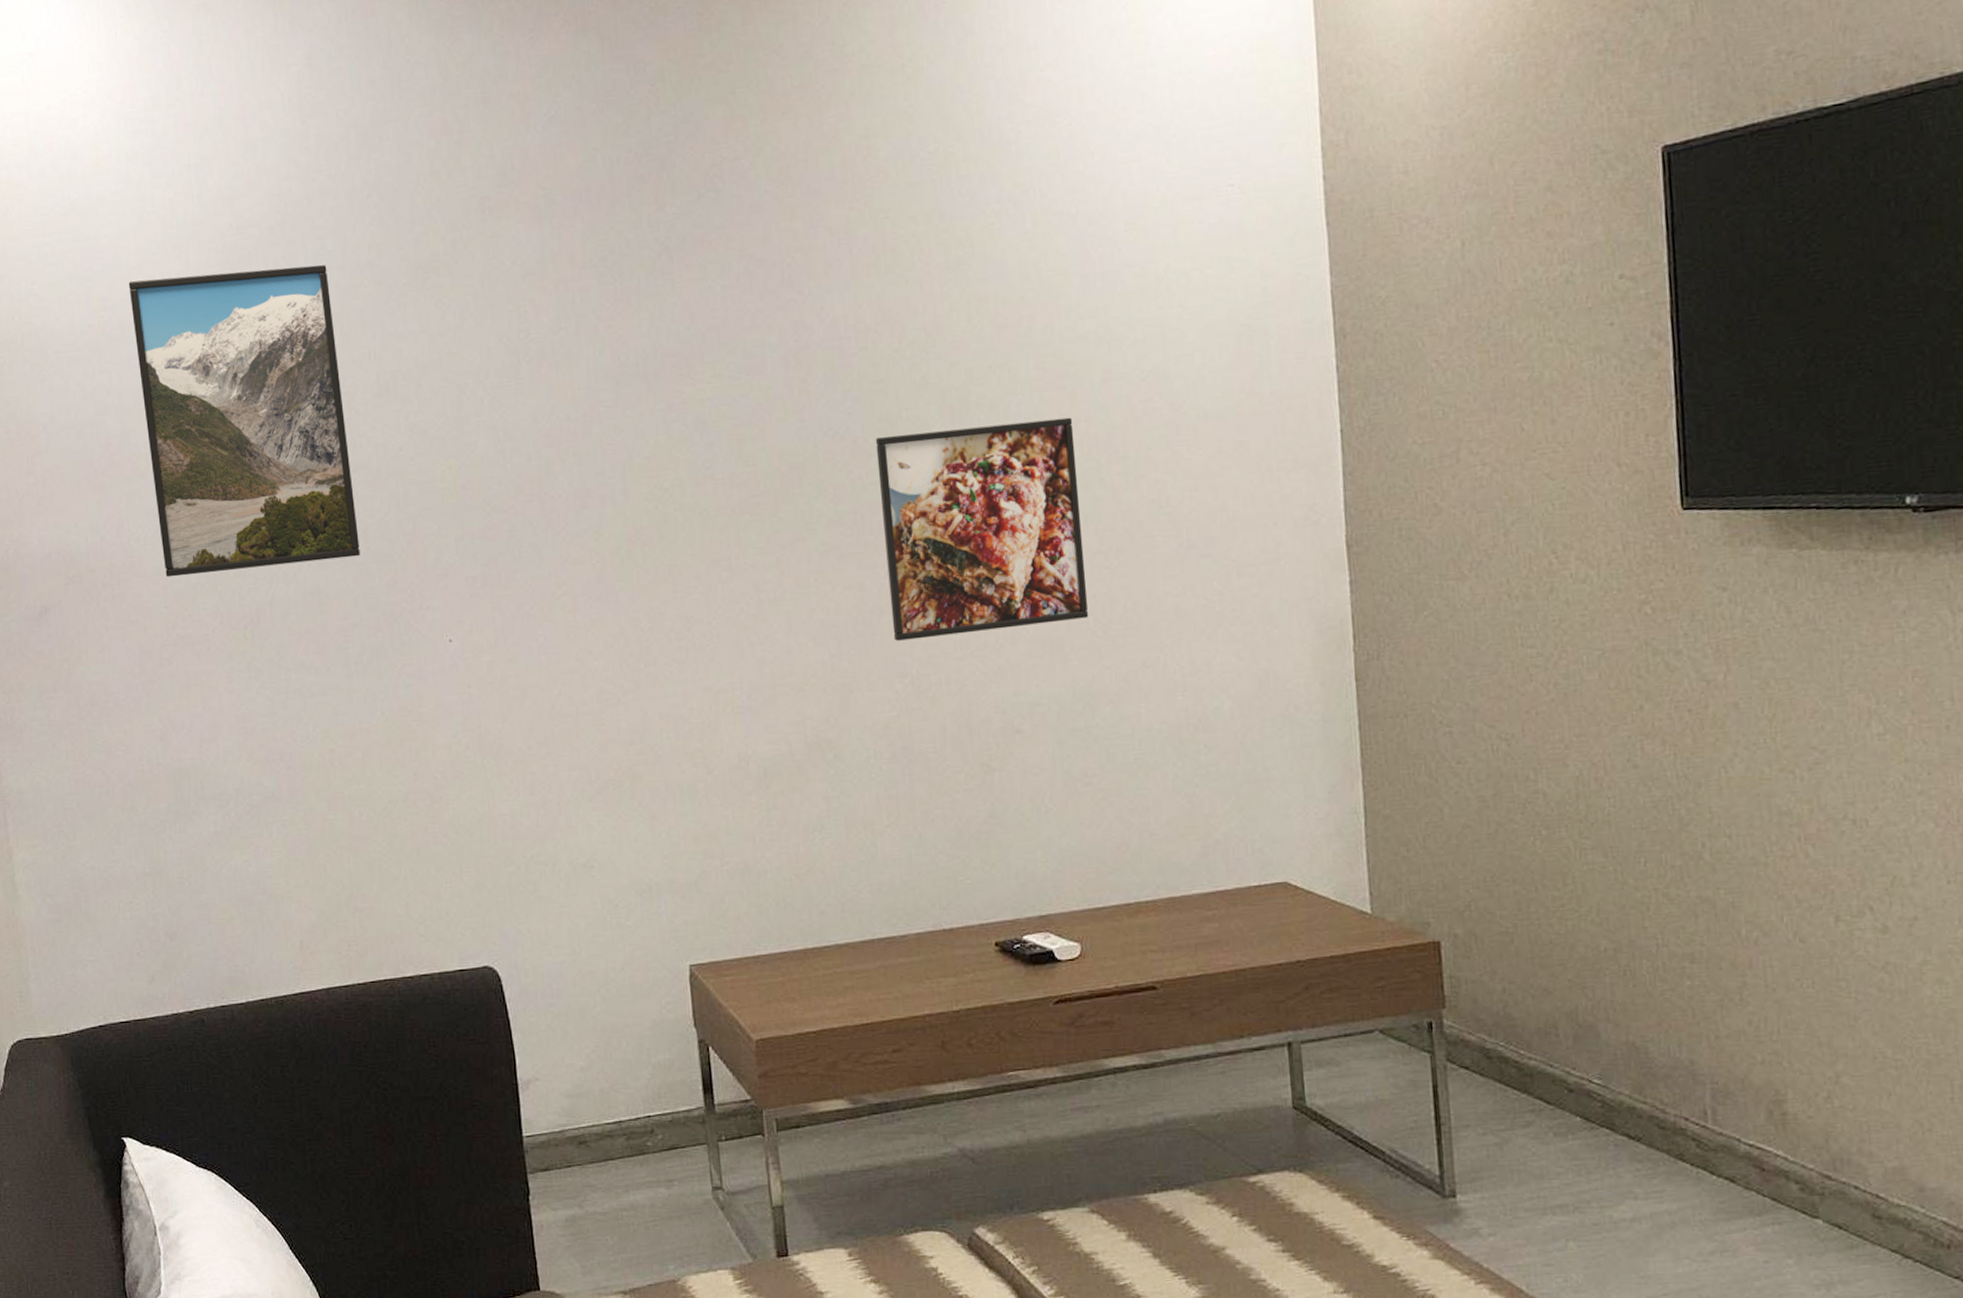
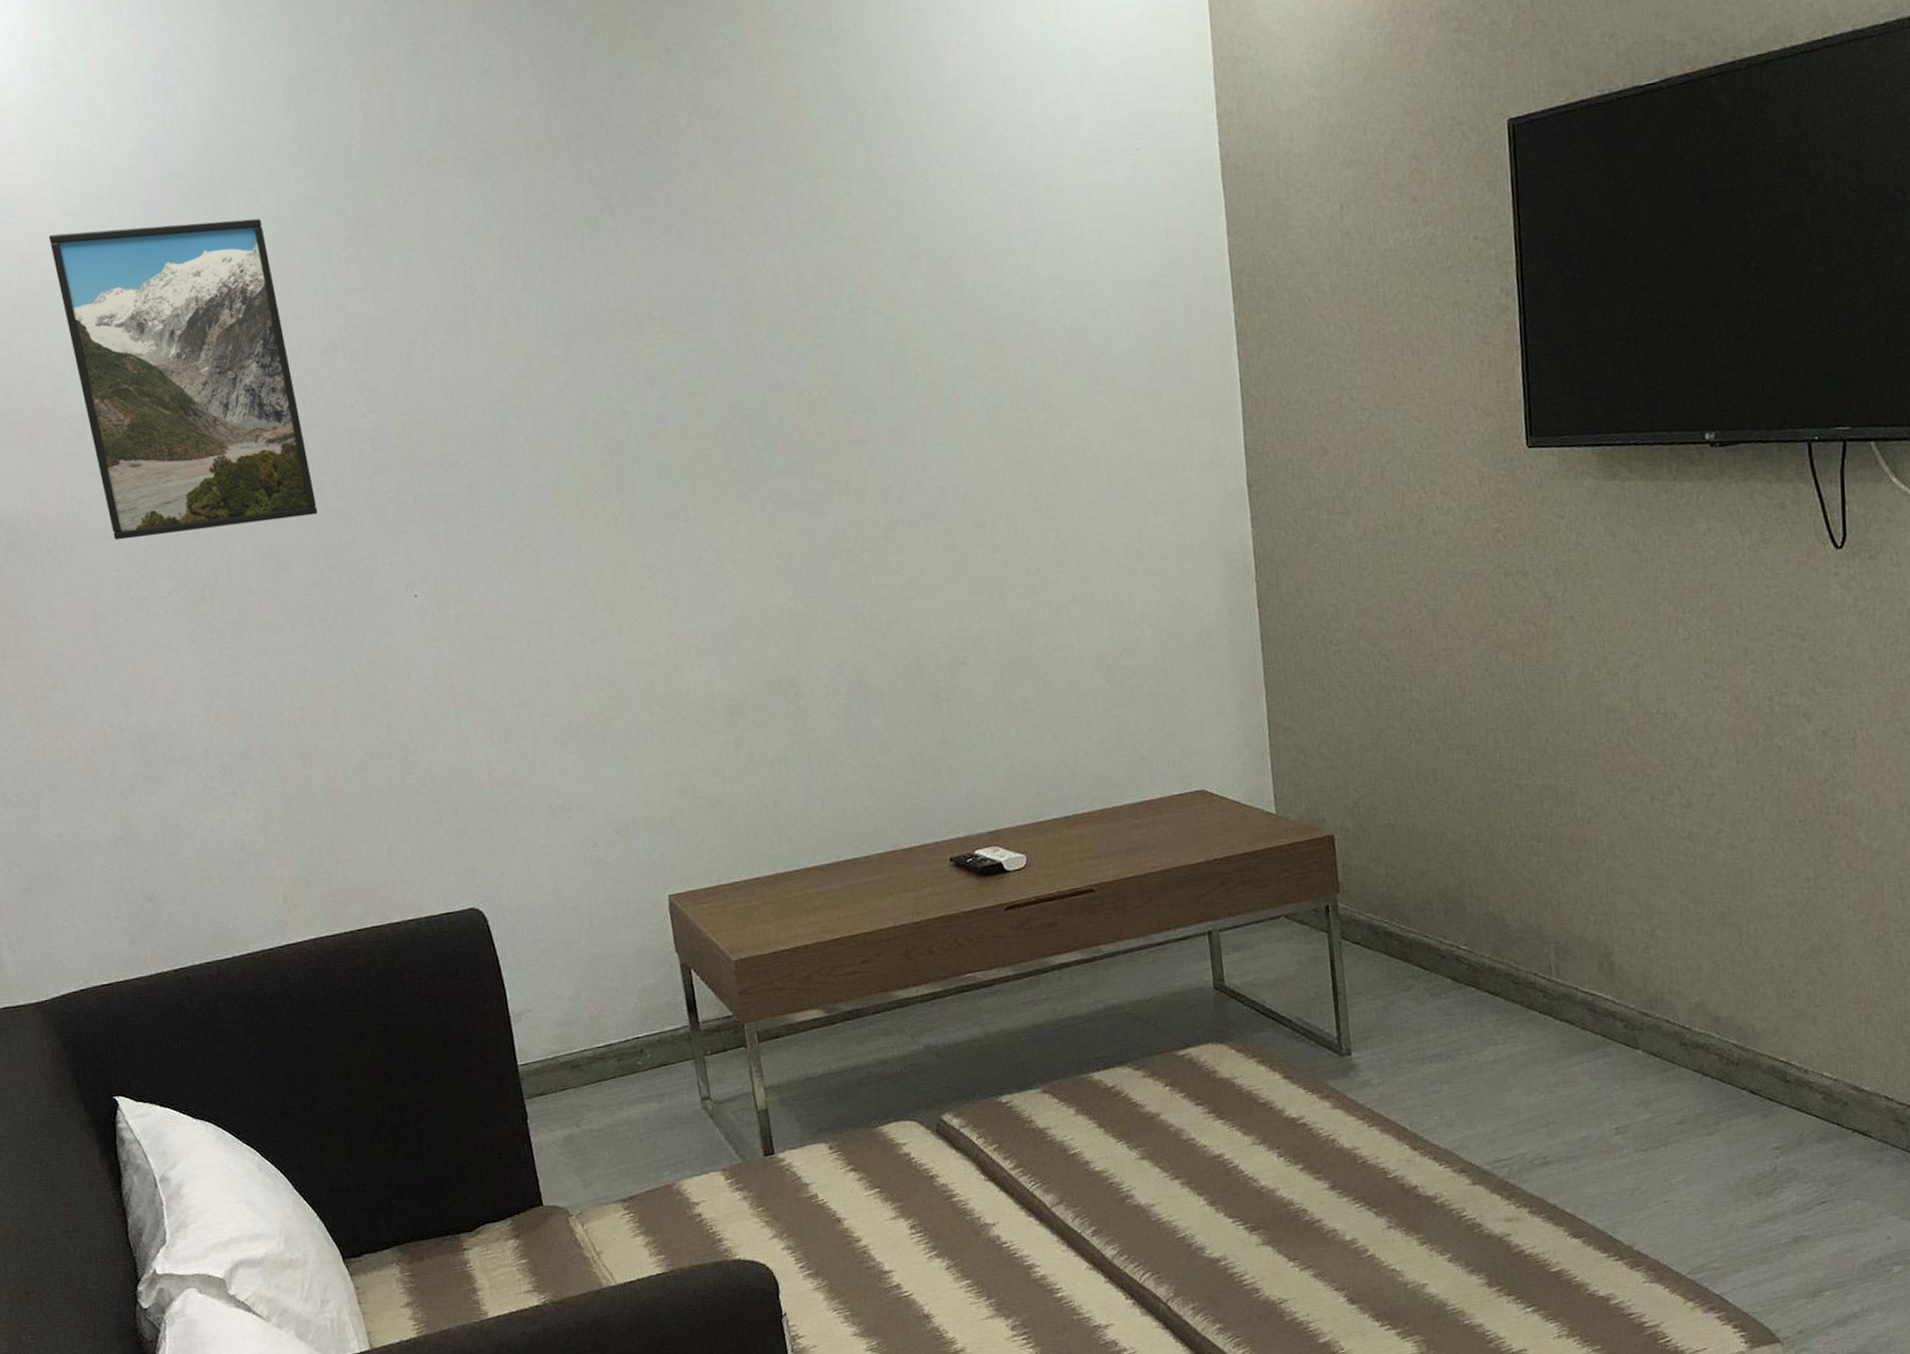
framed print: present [875,417,1089,641] -> none [820,369,1023,584]

